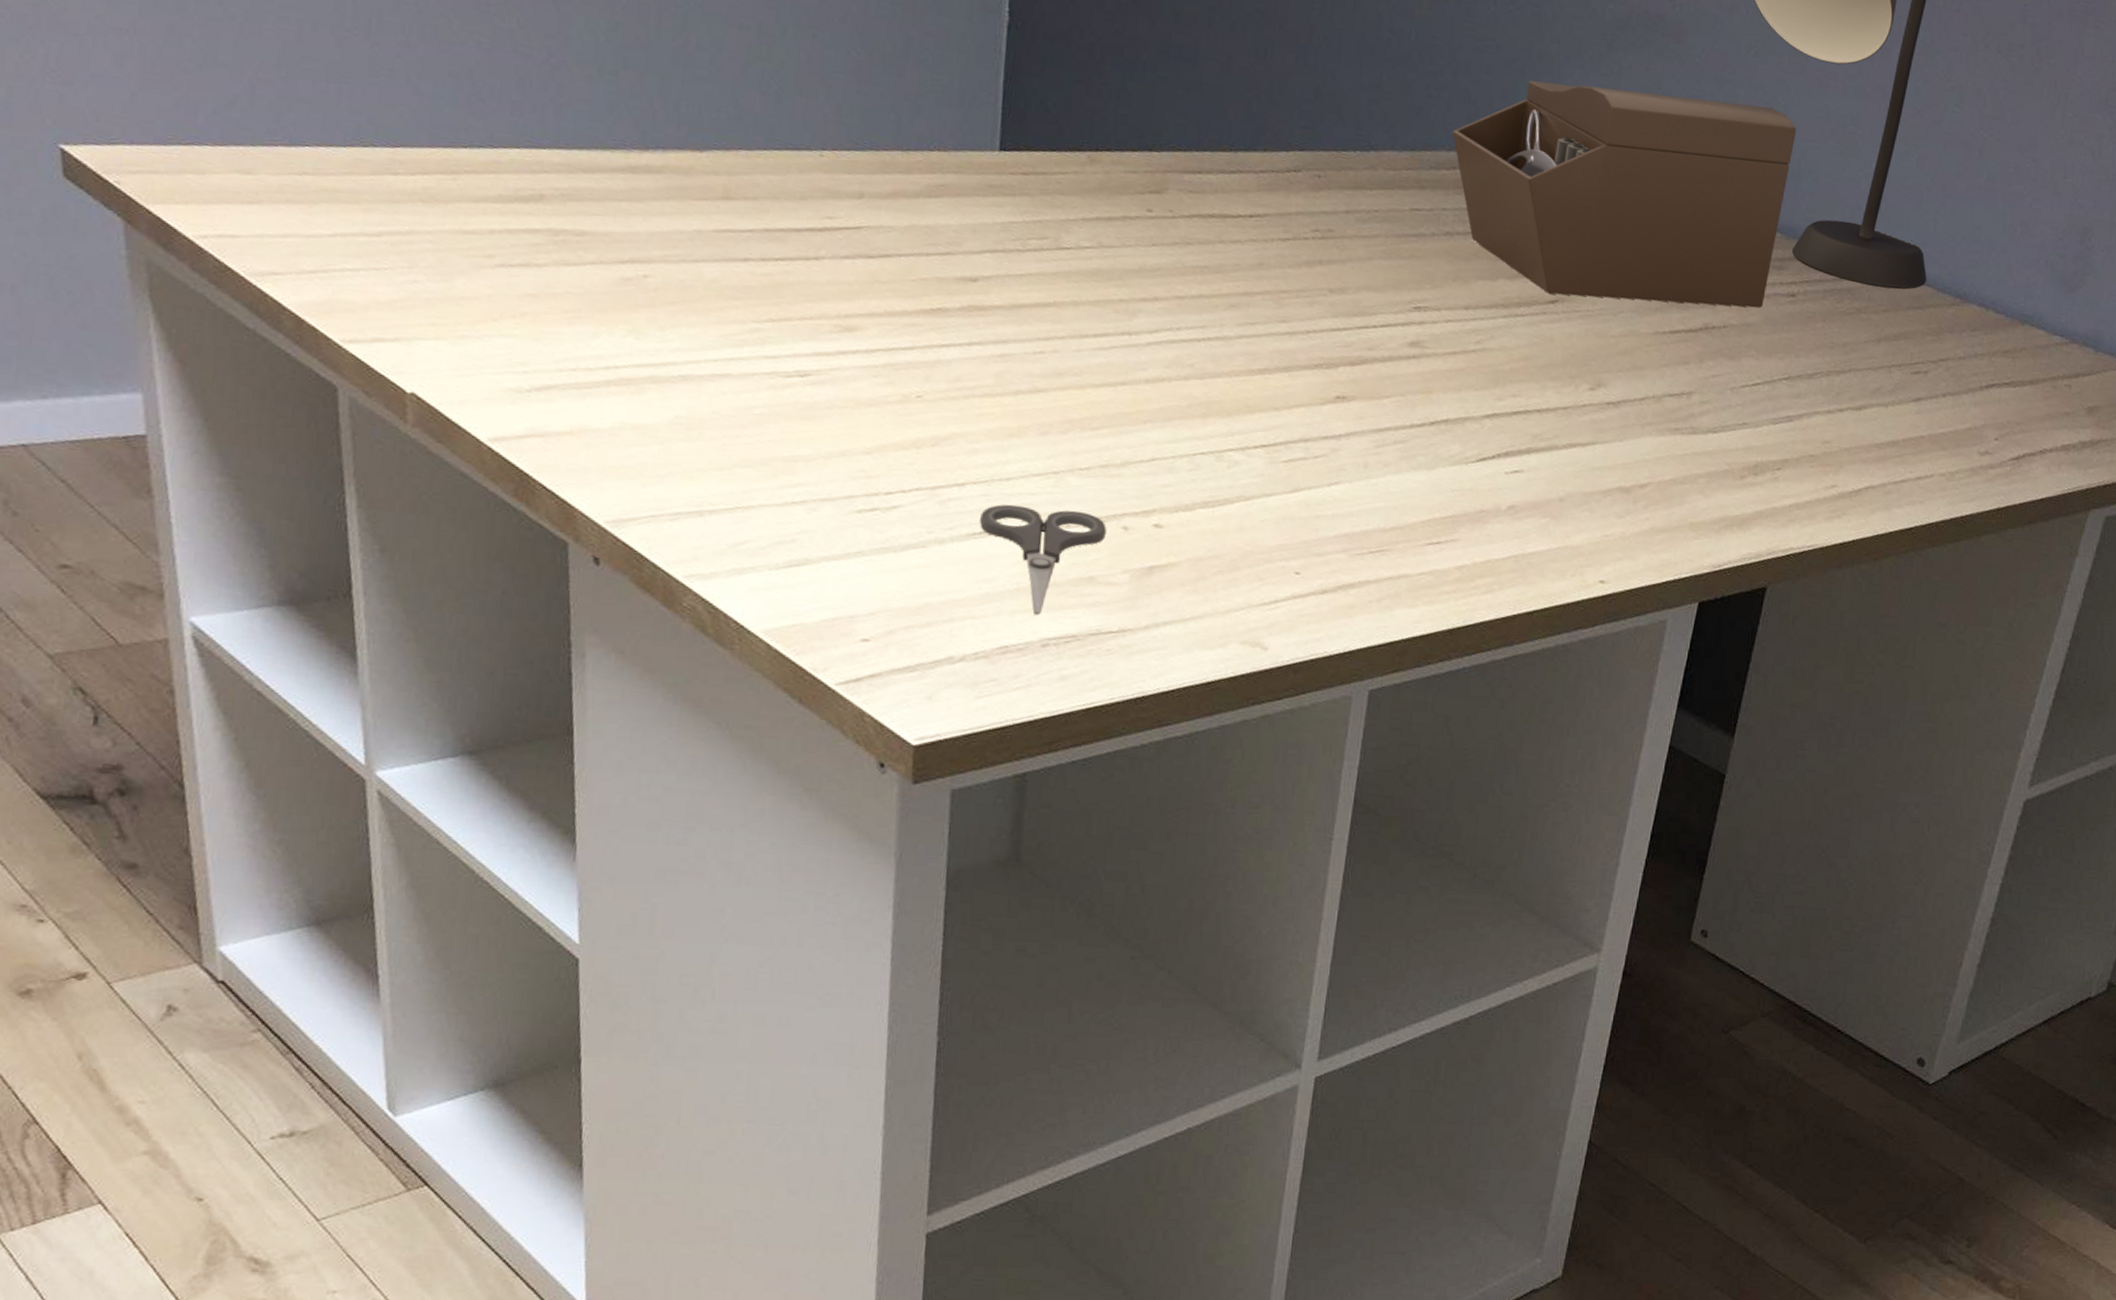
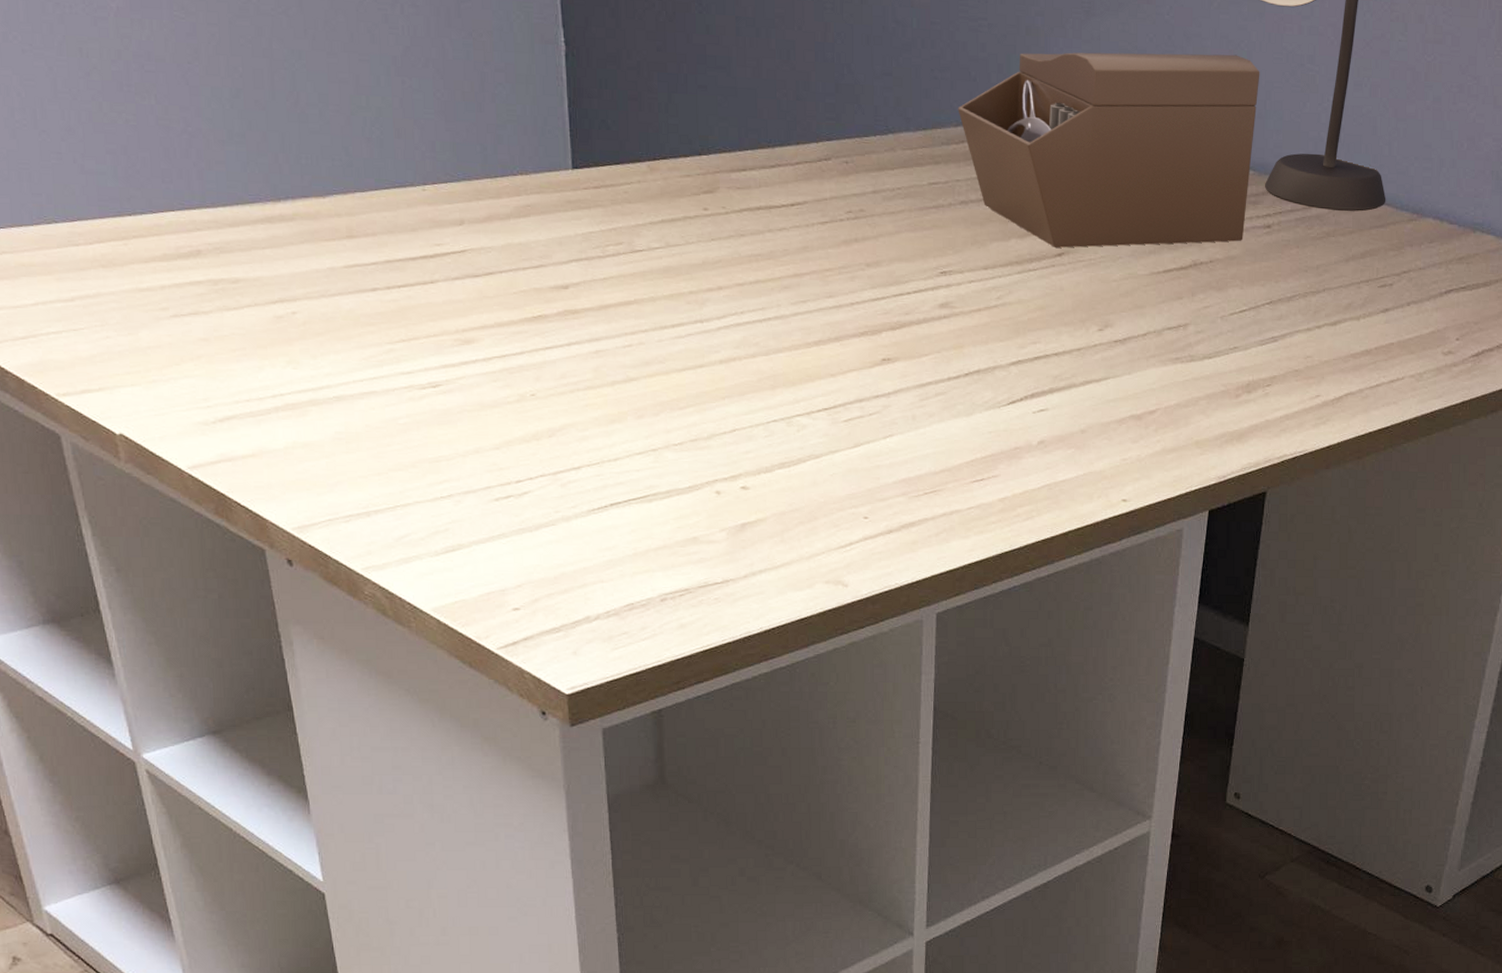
scissors: present [979,504,1107,616] -> none [596,481,702,575]

